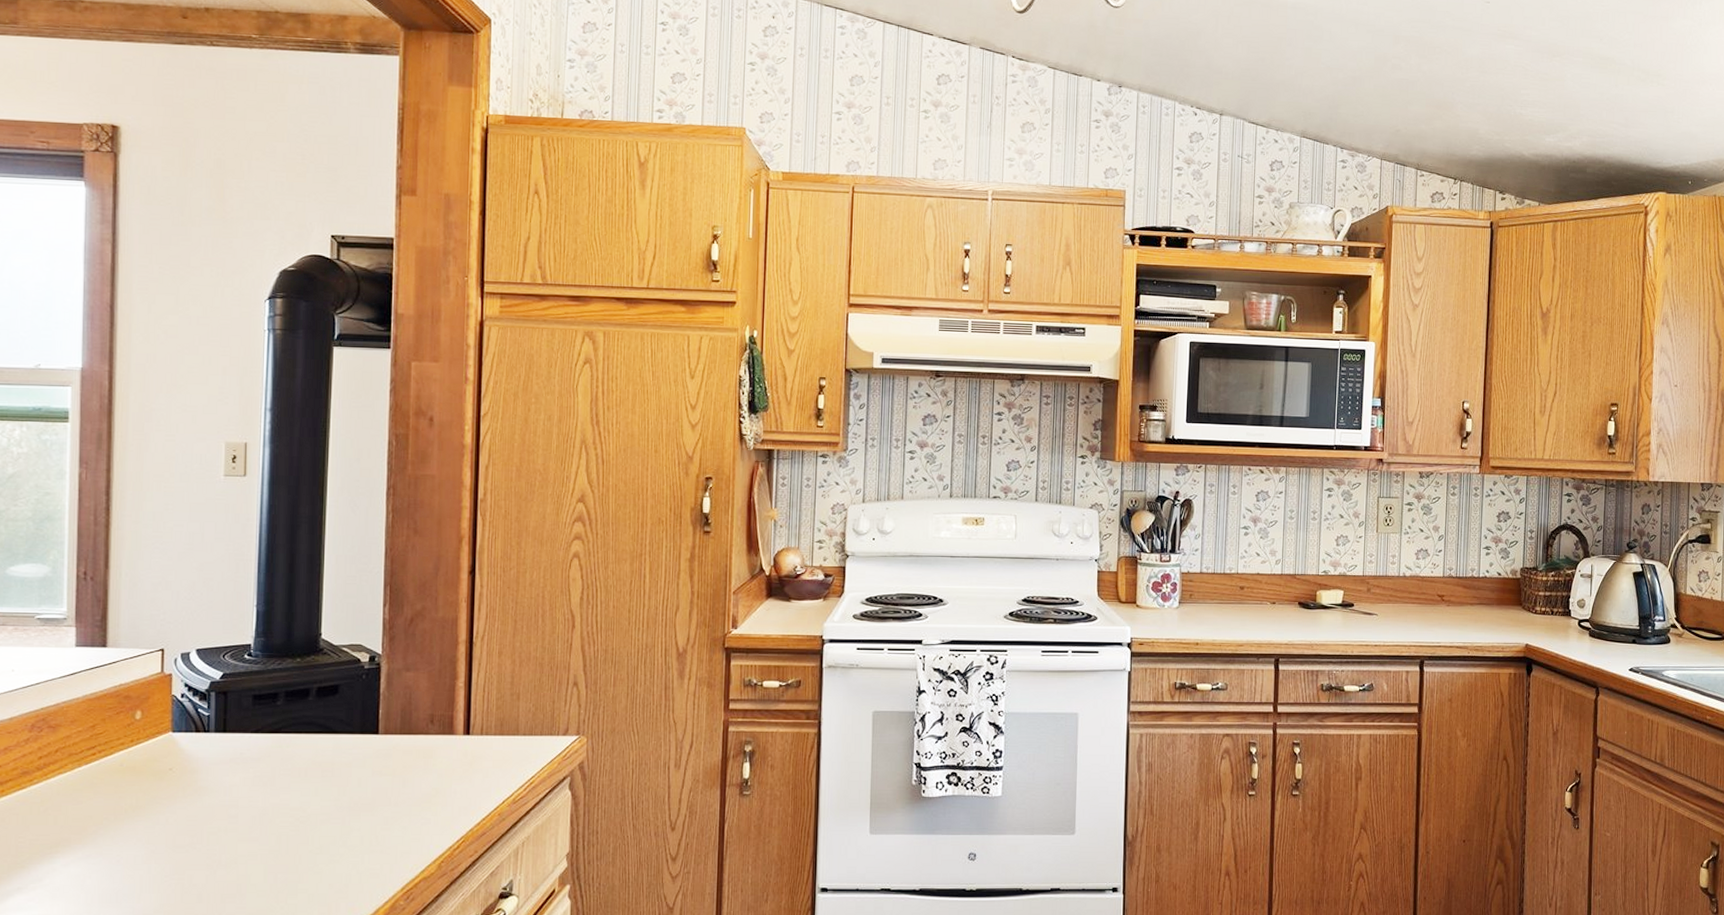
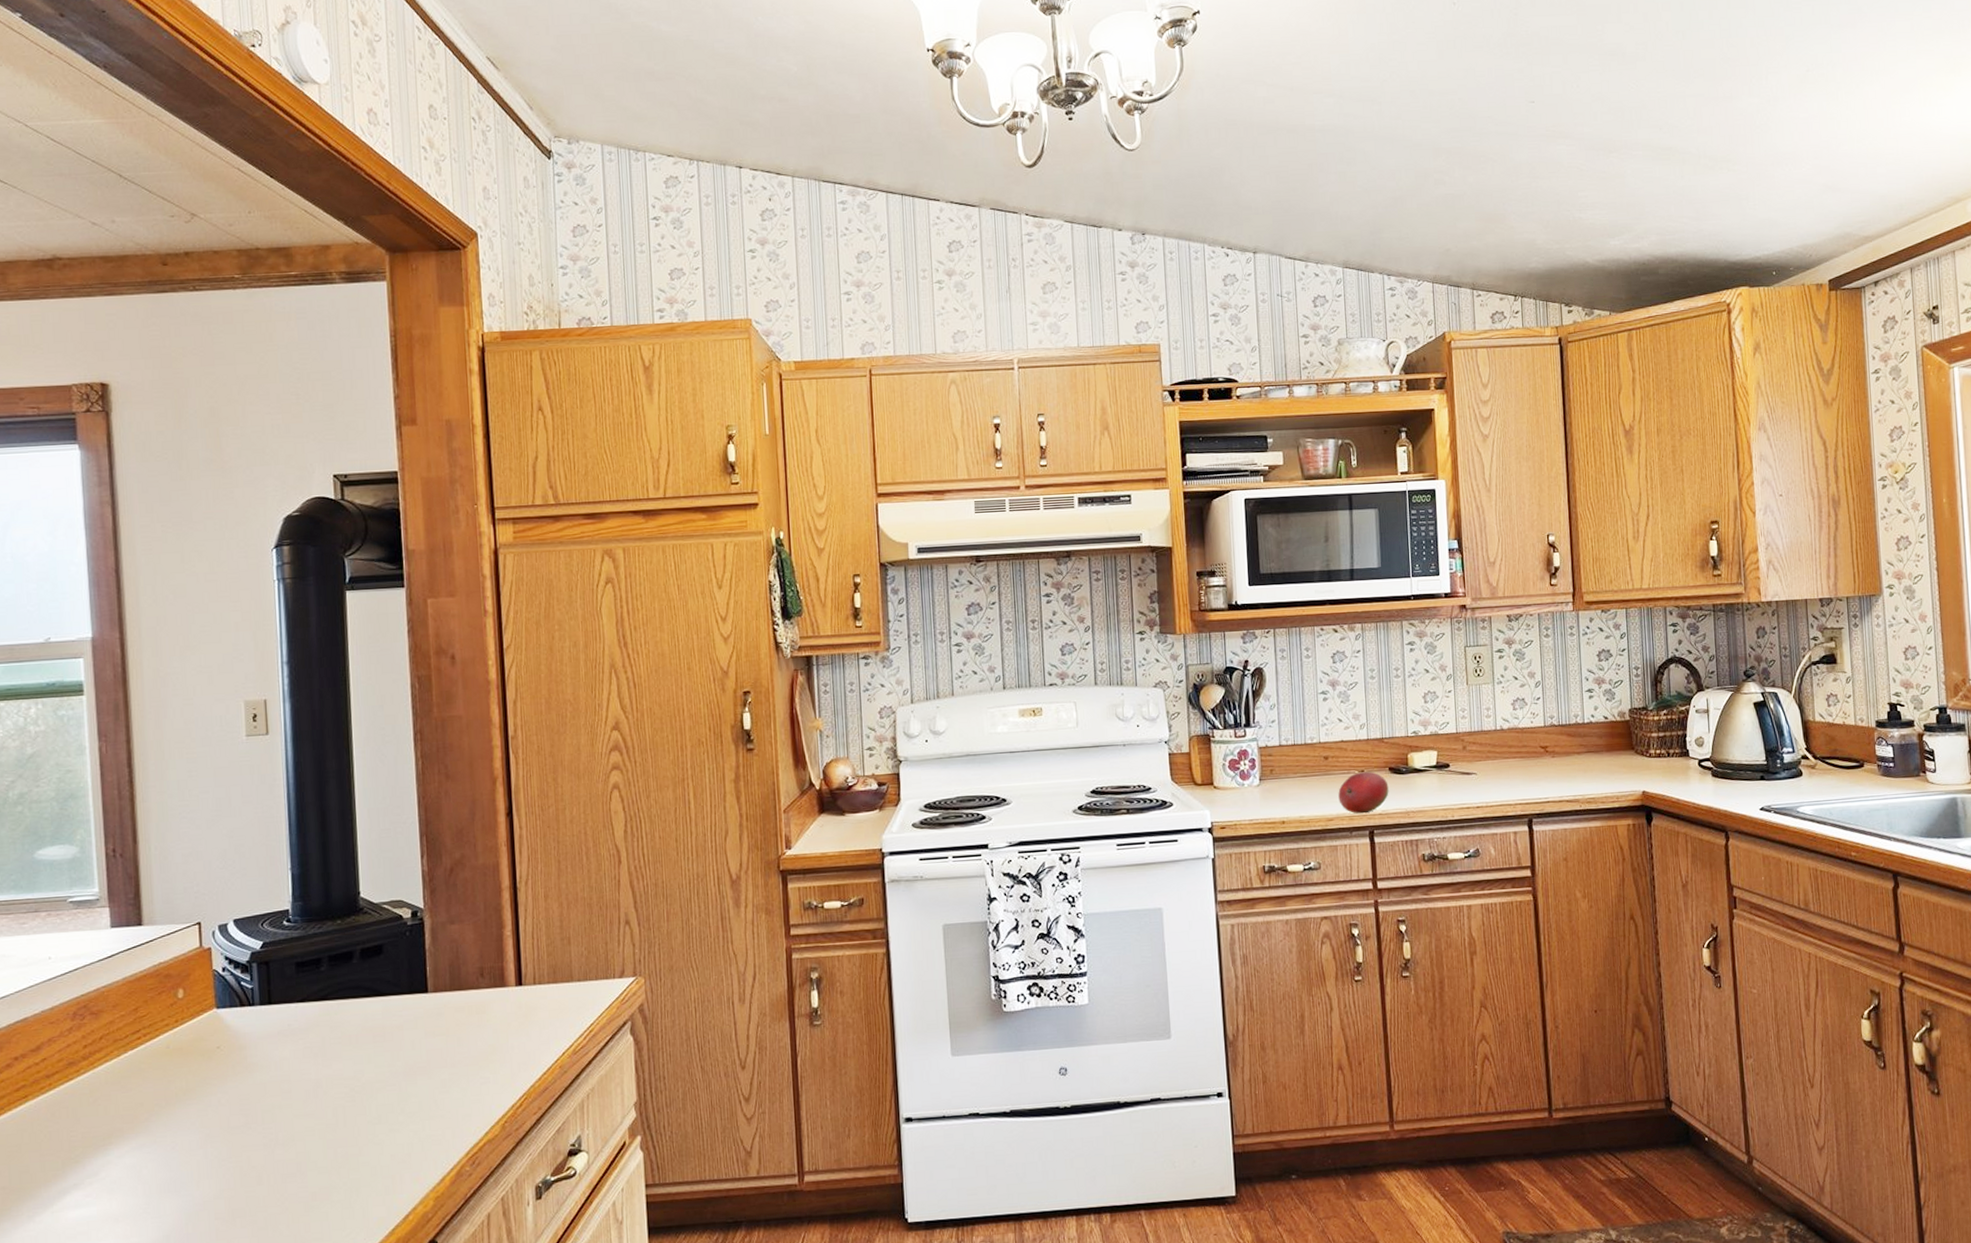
fruit: none [1250,604,1297,642] -> present [1338,771,1389,814]

